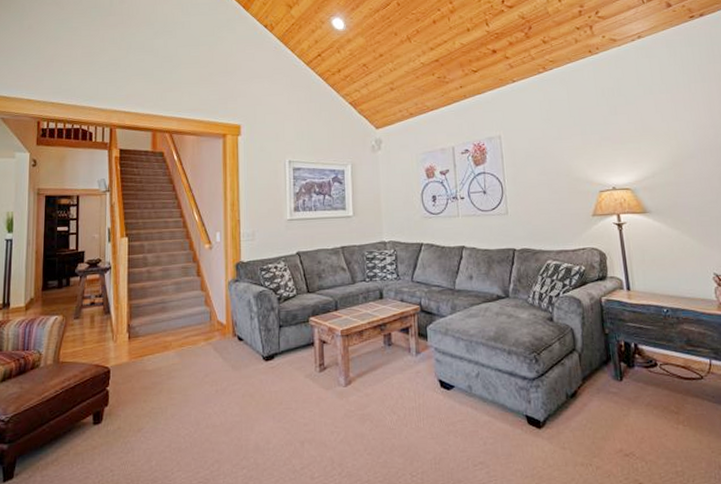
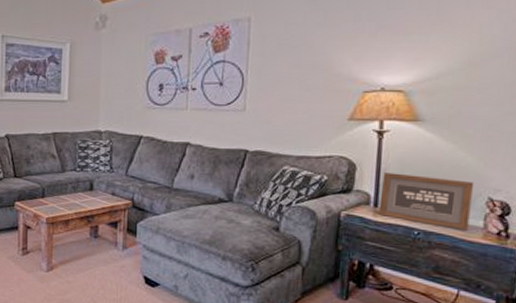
picture frame: none [629,258,705,305] -> present [378,172,475,231]

